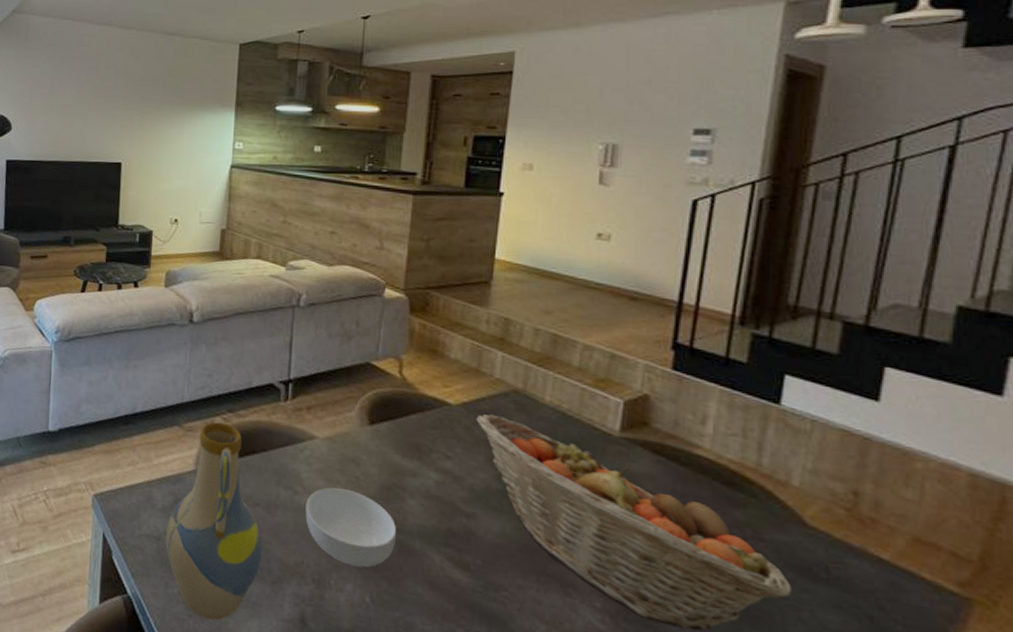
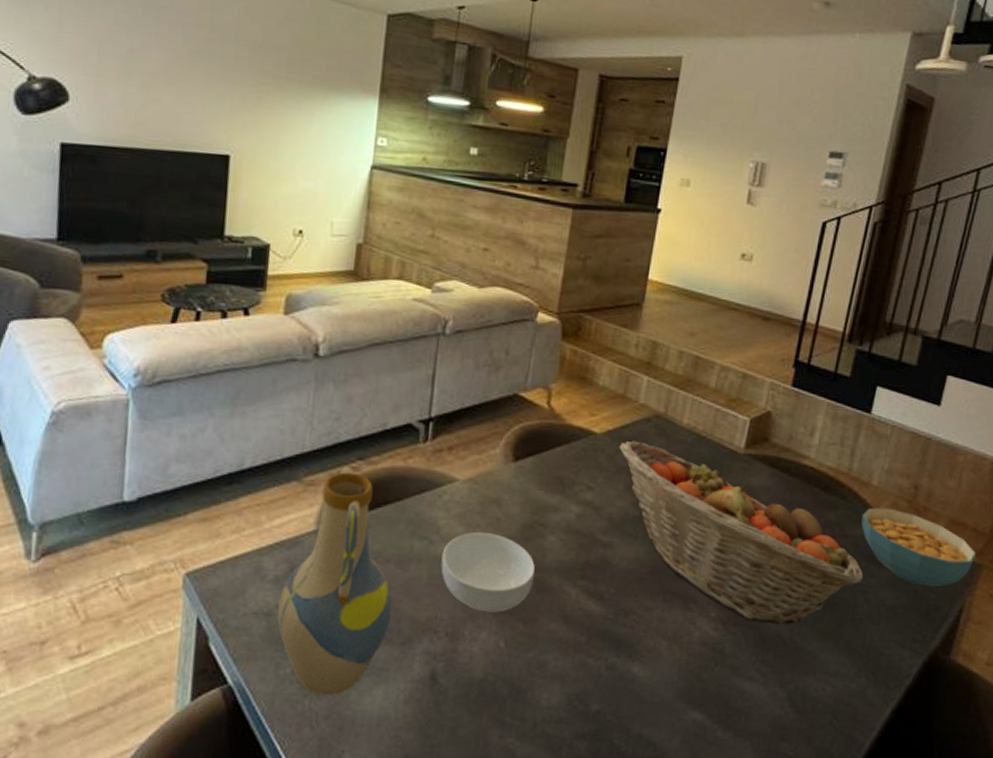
cereal bowl: none [782,511,962,618] -> present [861,507,977,586]

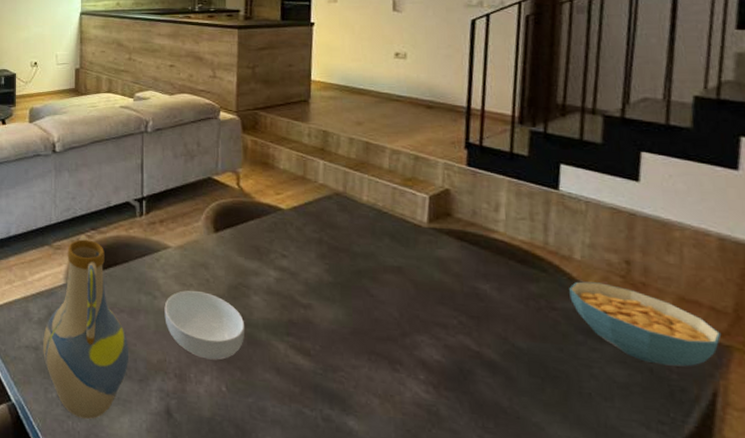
fruit basket: present [619,440,864,624] -> none [305,215,584,393]

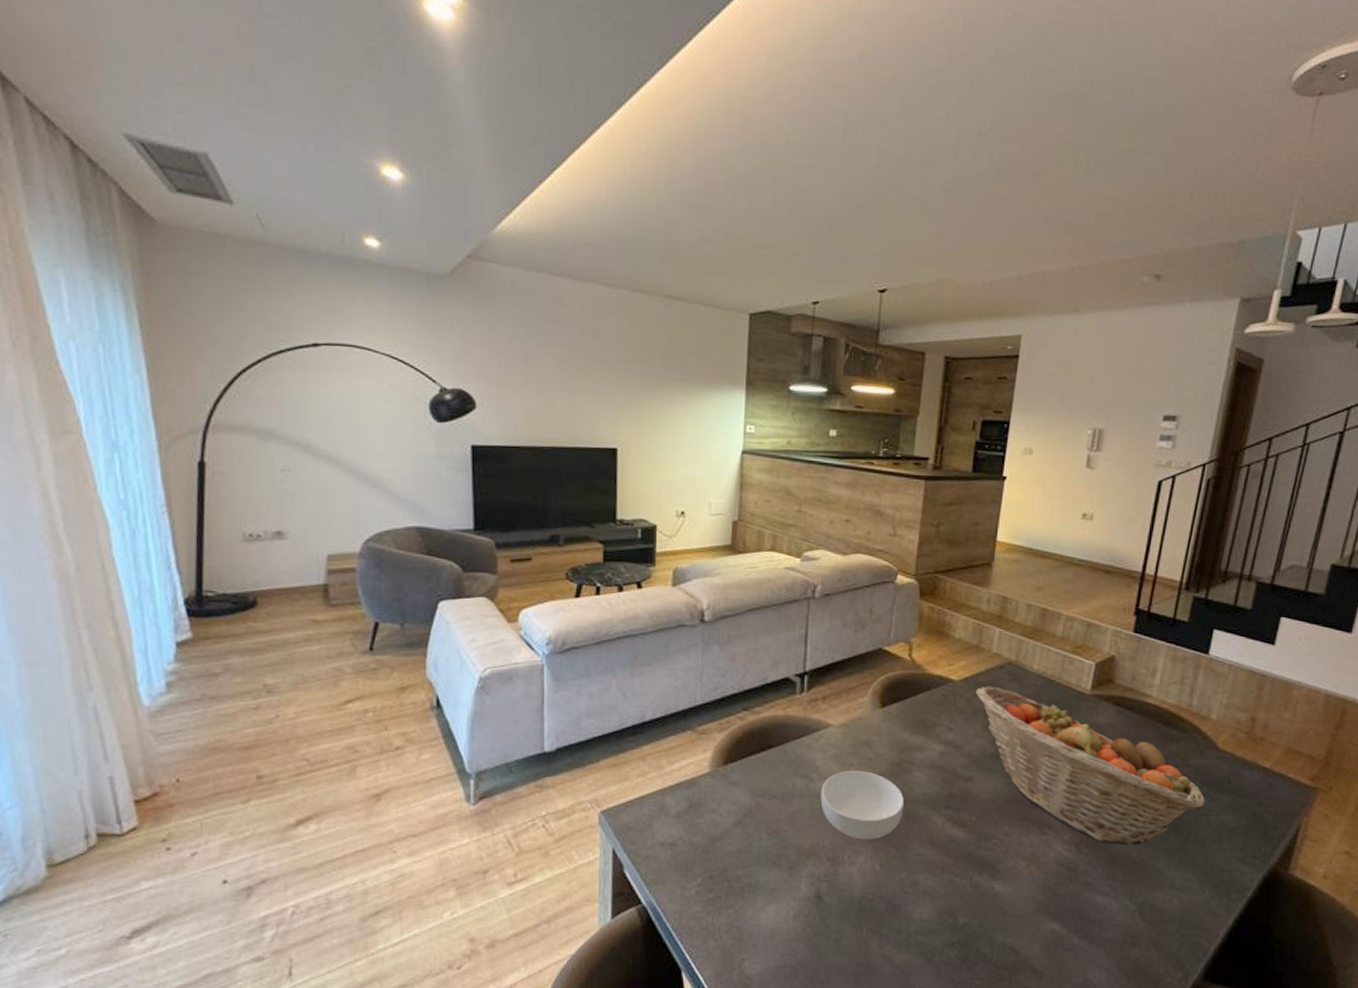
vase: present [43,235,130,419] -> none [681,716,780,912]
fruit basket: none [305,215,584,393] -> present [975,686,1205,845]
cereal bowl: present [569,281,722,367] -> none [1202,739,1312,808]

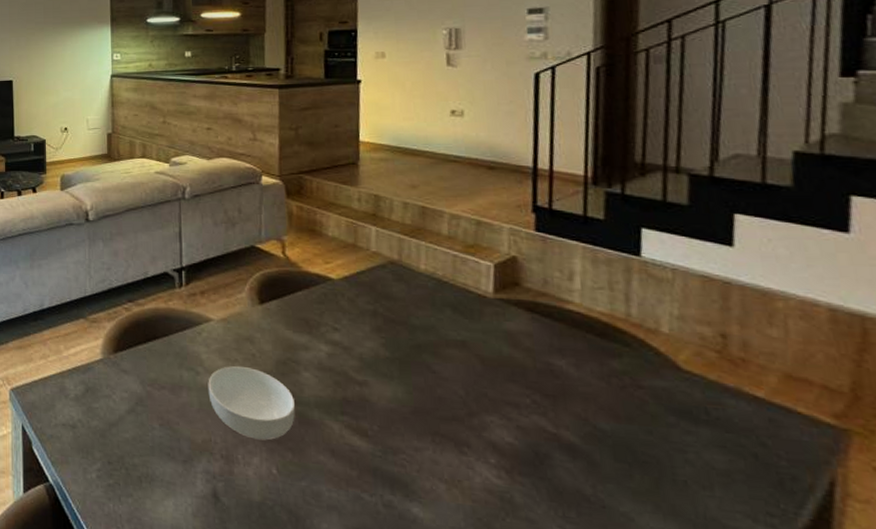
fruit basket: present [975,686,1205,845] -> none [358,285,676,480]

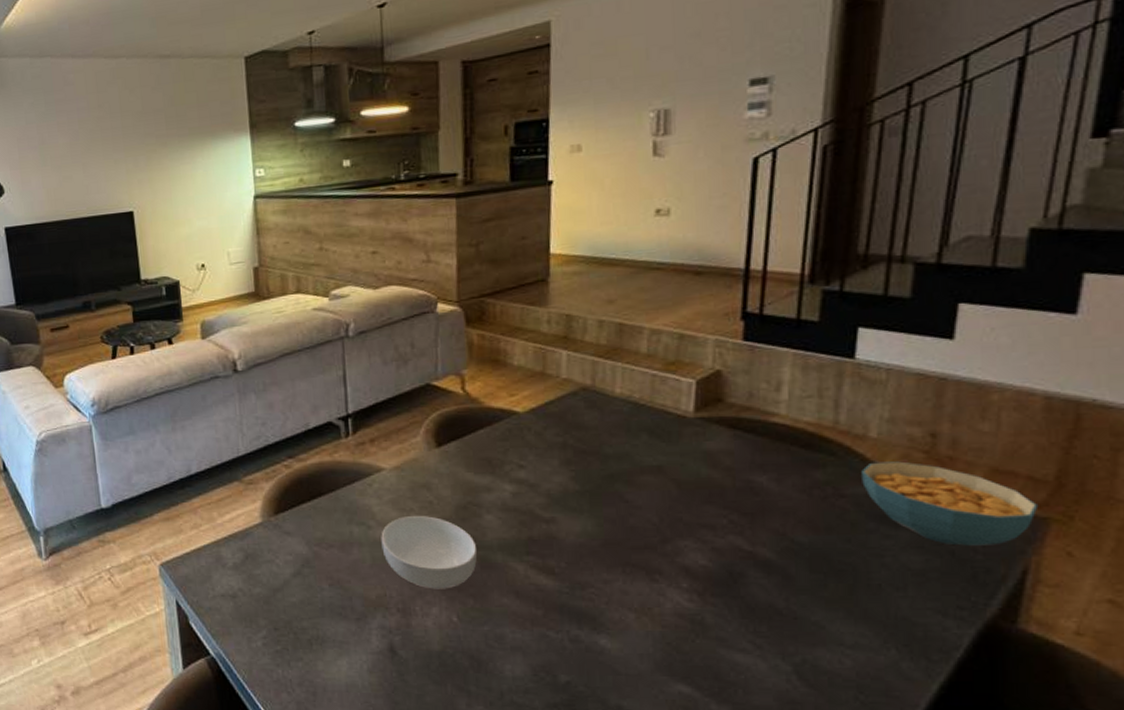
cereal bowl: none [657,357,837,452] -> present [861,461,1039,546]

